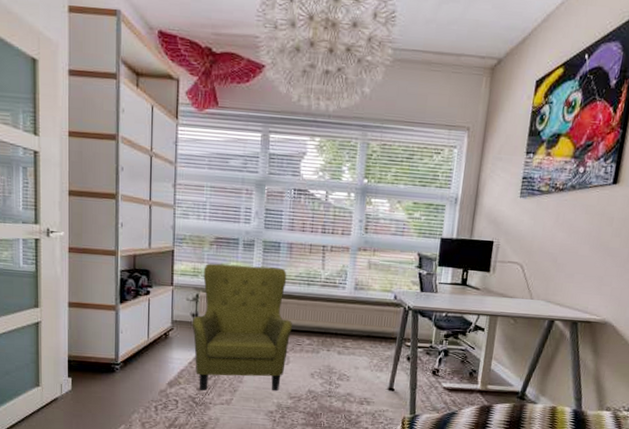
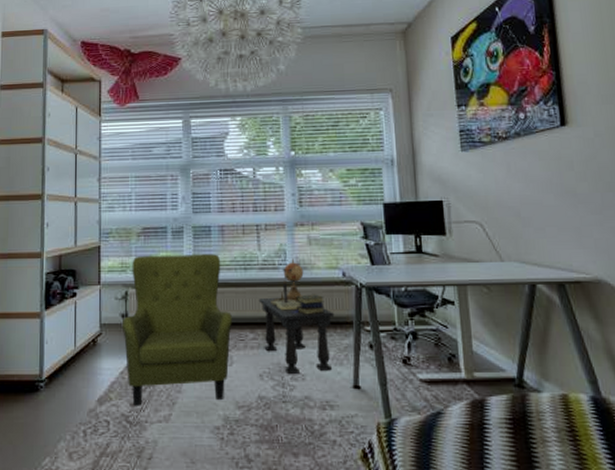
side table: none [317,279,382,376] -> present [258,258,335,375]

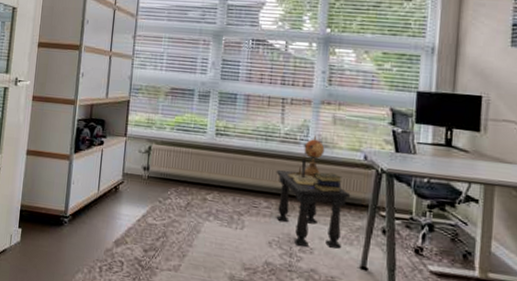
armchair: present [121,254,232,406] -> none [142,114,248,260]

